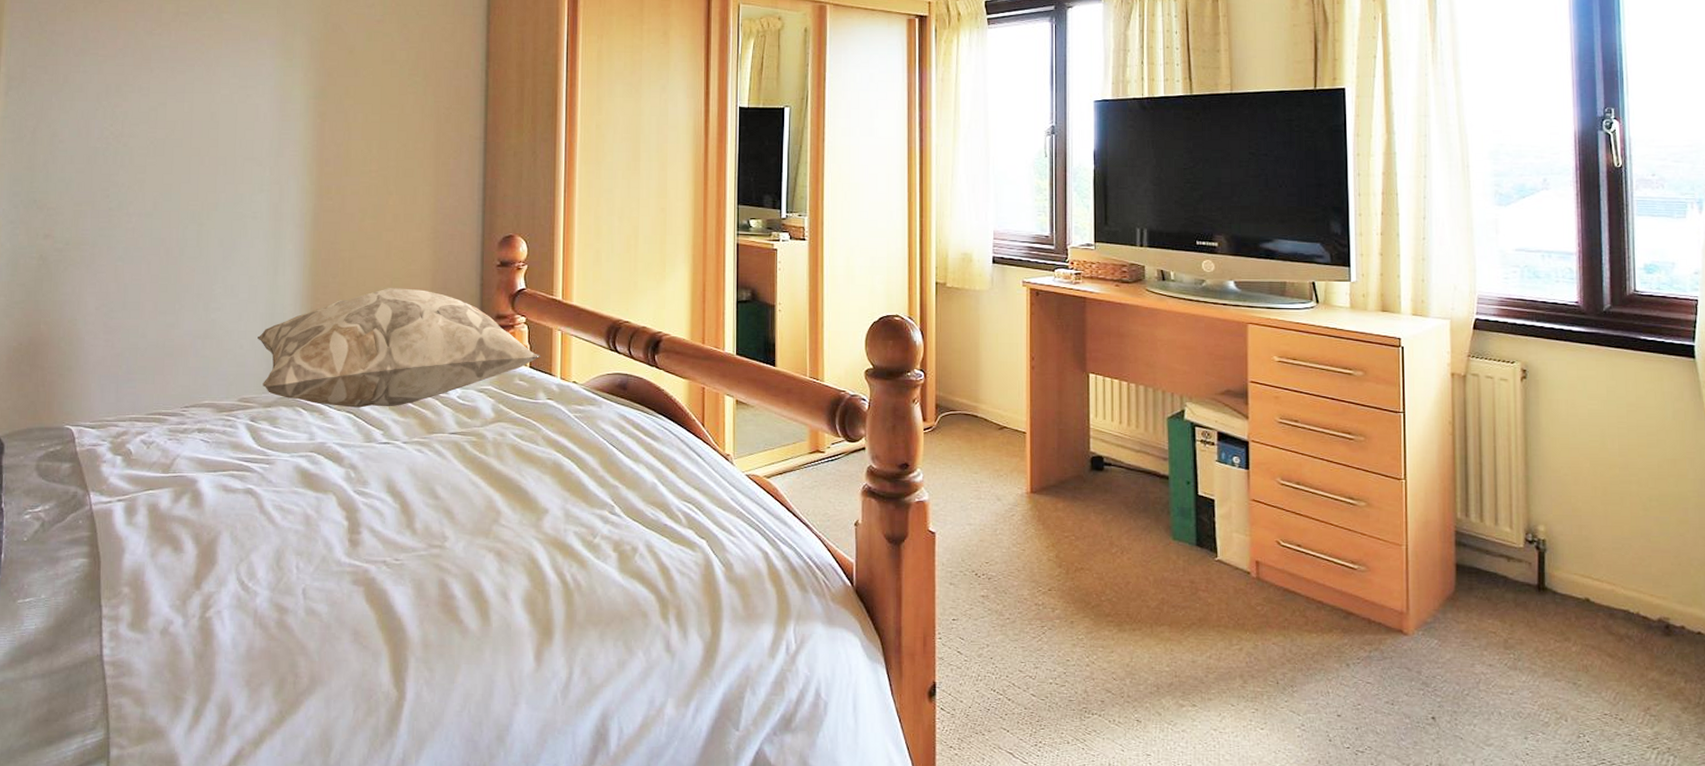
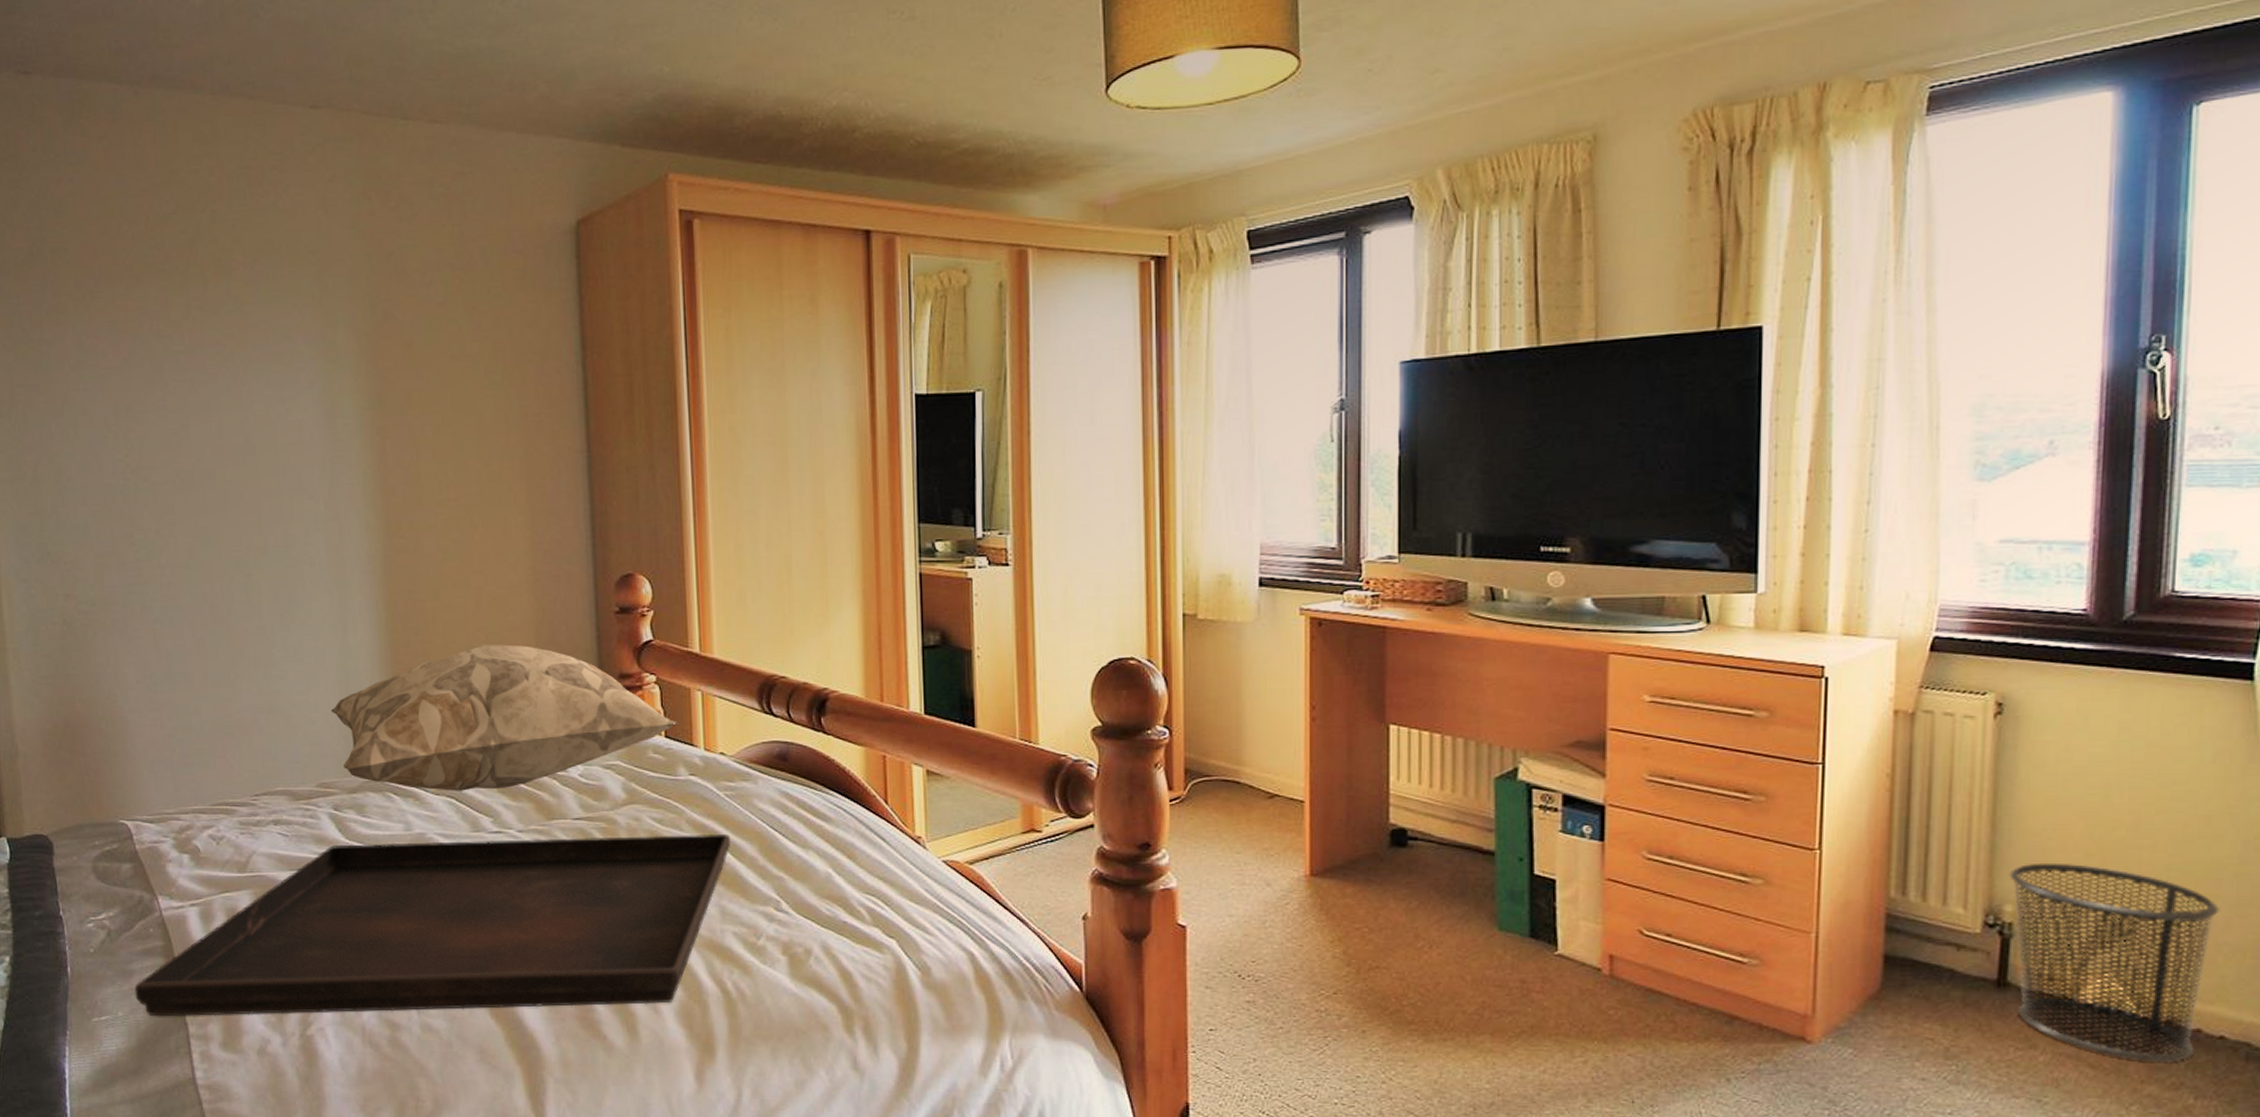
serving tray: none [58,448,576,600] -> present [134,833,730,1017]
waste bin: none [1540,493,1688,653] -> present [2009,862,2219,1062]

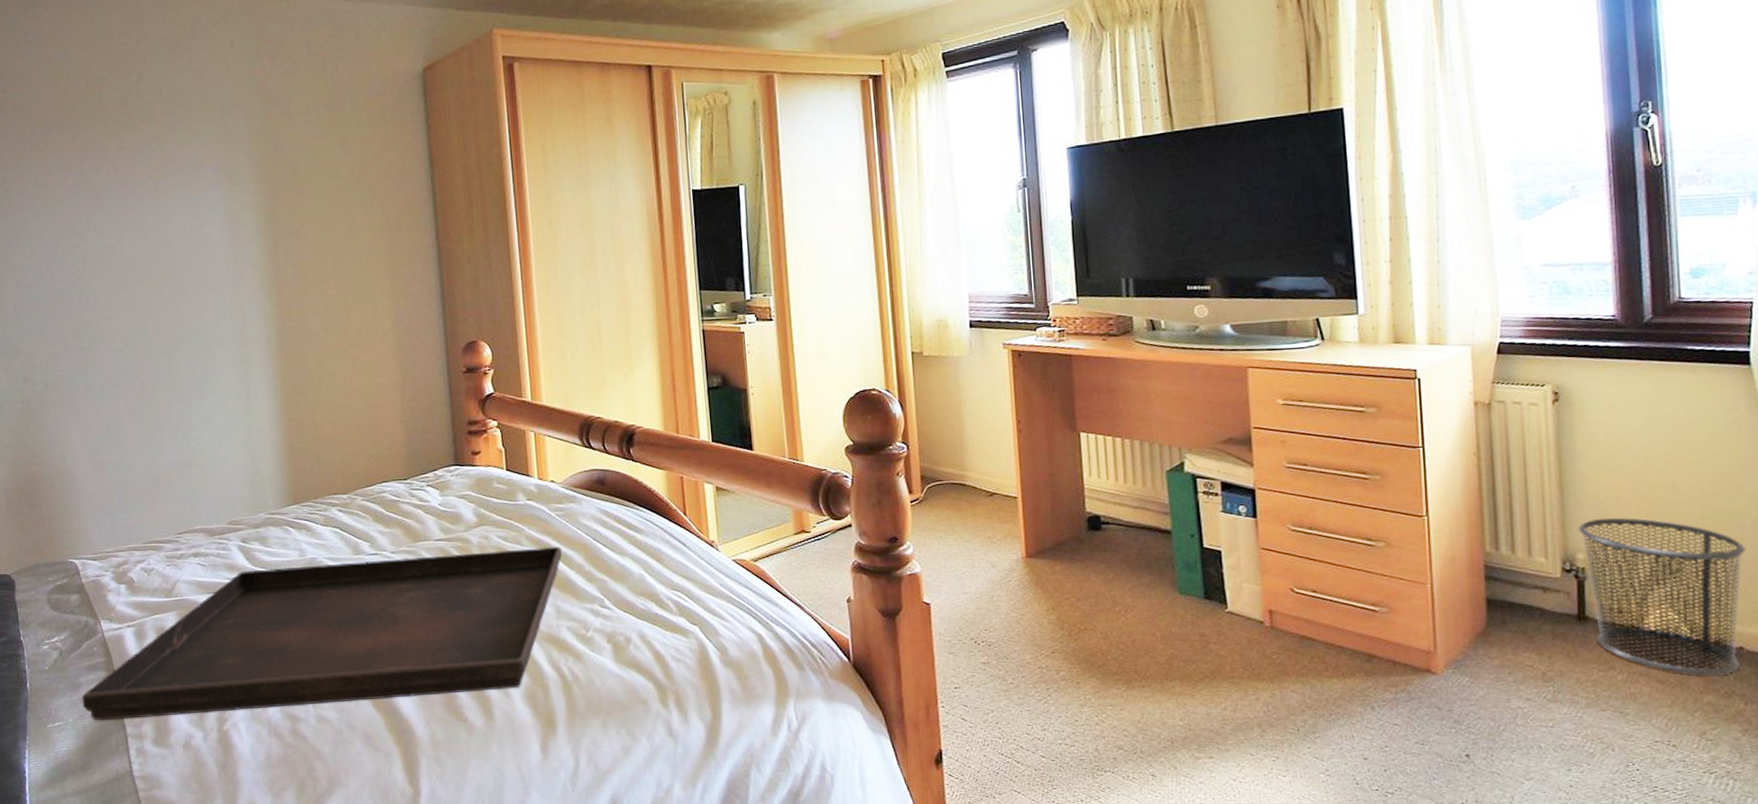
decorative pillow: present [331,643,678,791] -> none [239,402,516,523]

